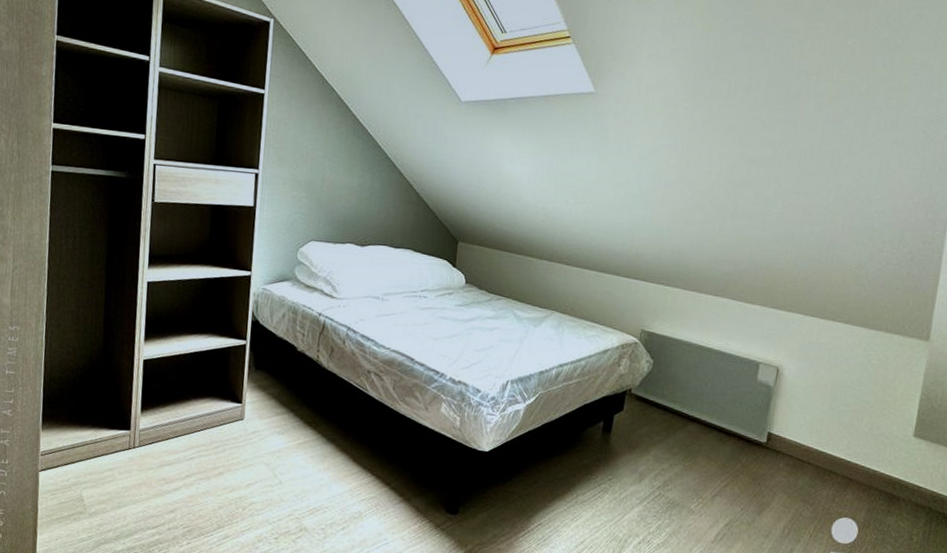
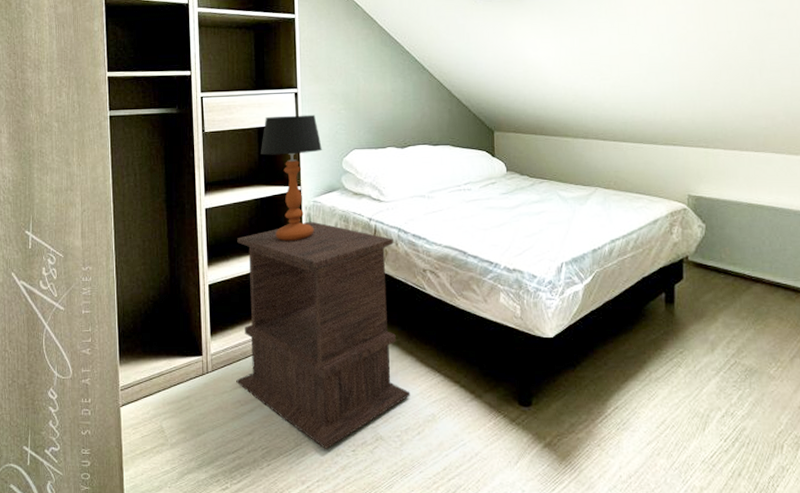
side table: none [163,308,341,534] -> present [236,221,411,449]
table lamp: none [211,195,278,327] -> present [260,114,322,242]

